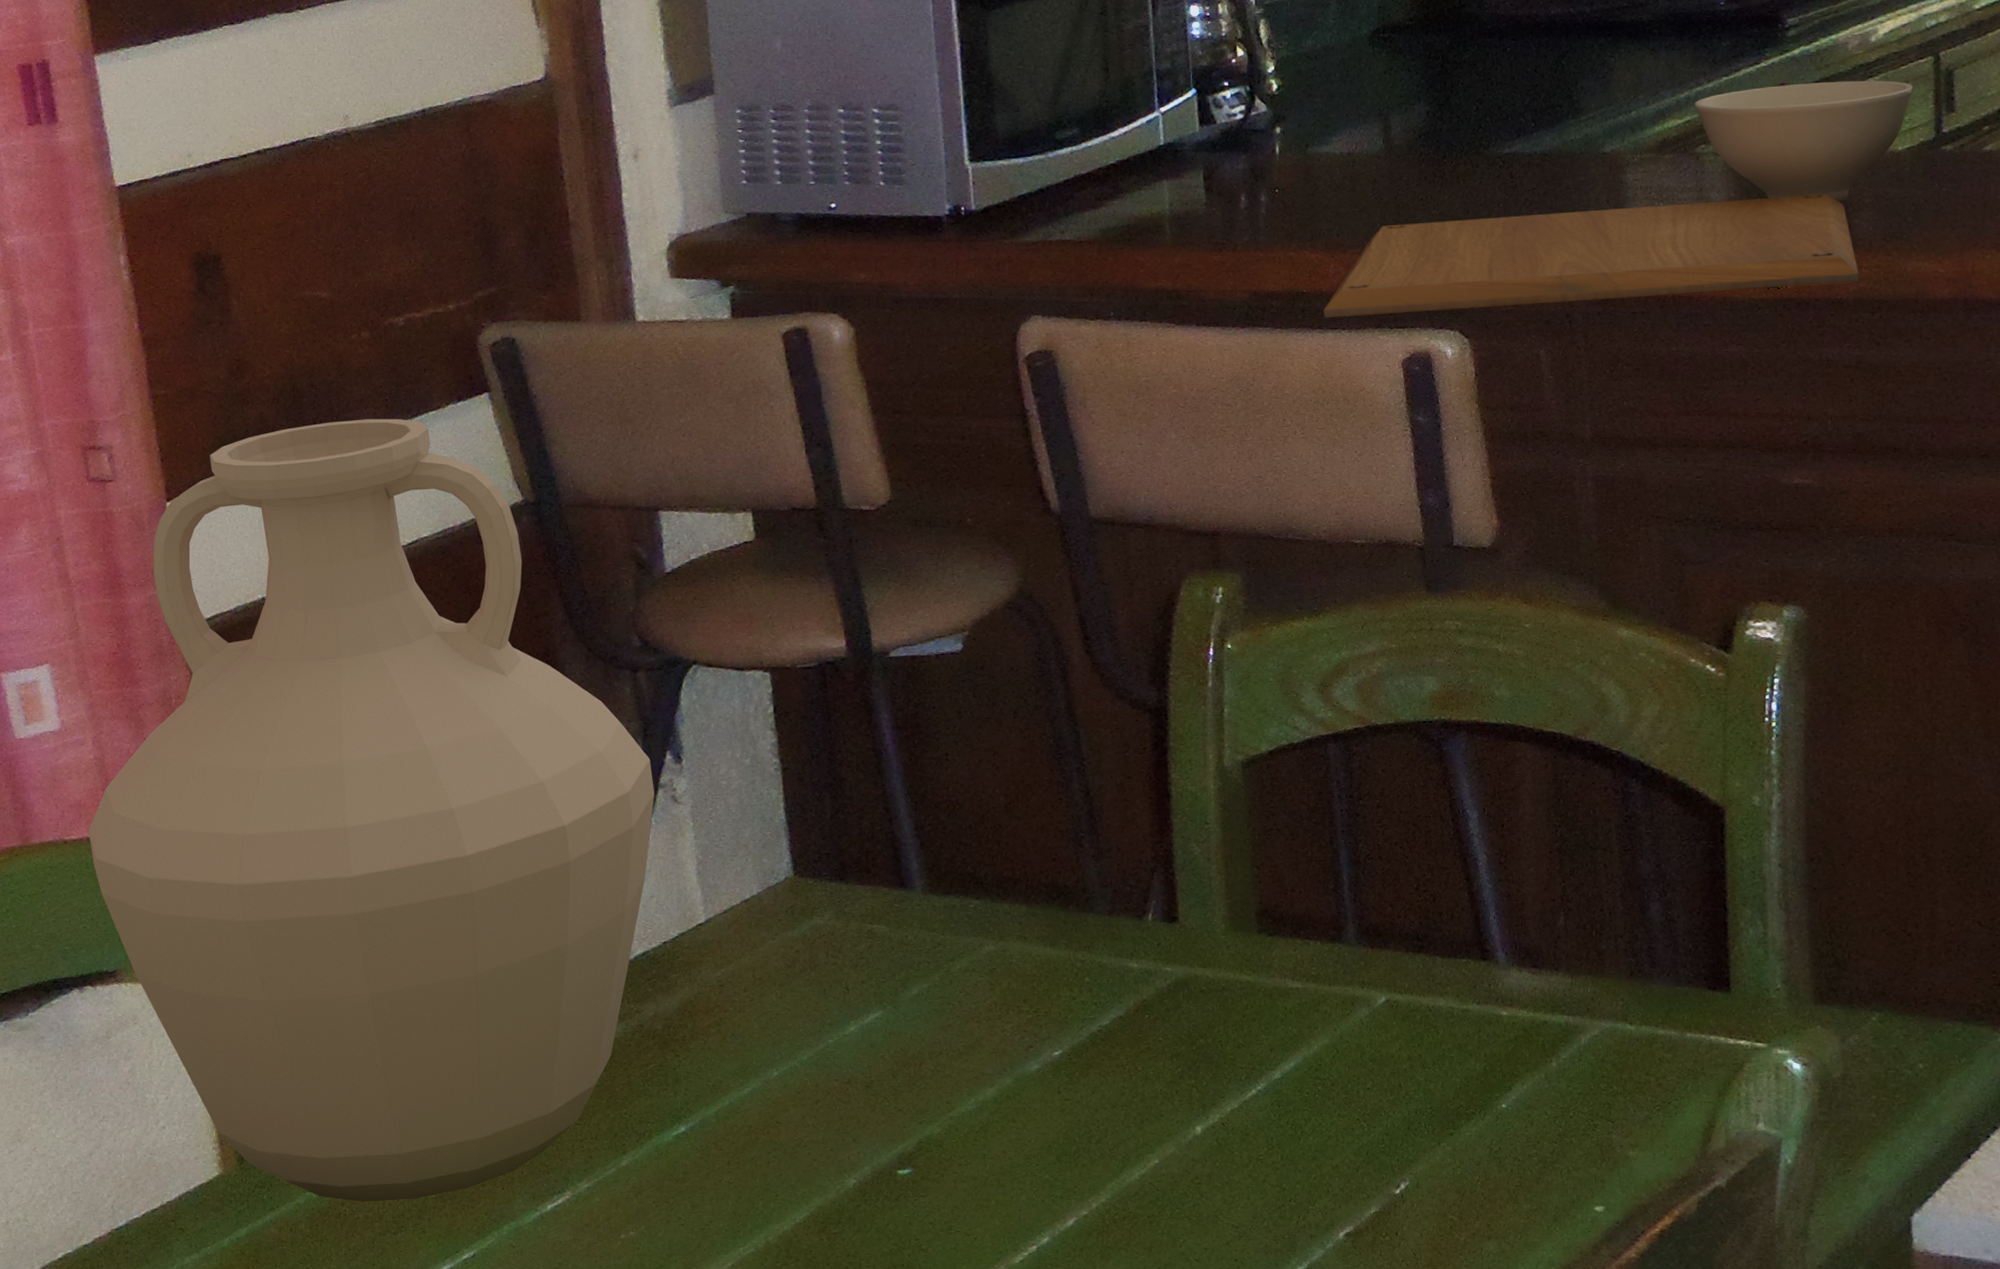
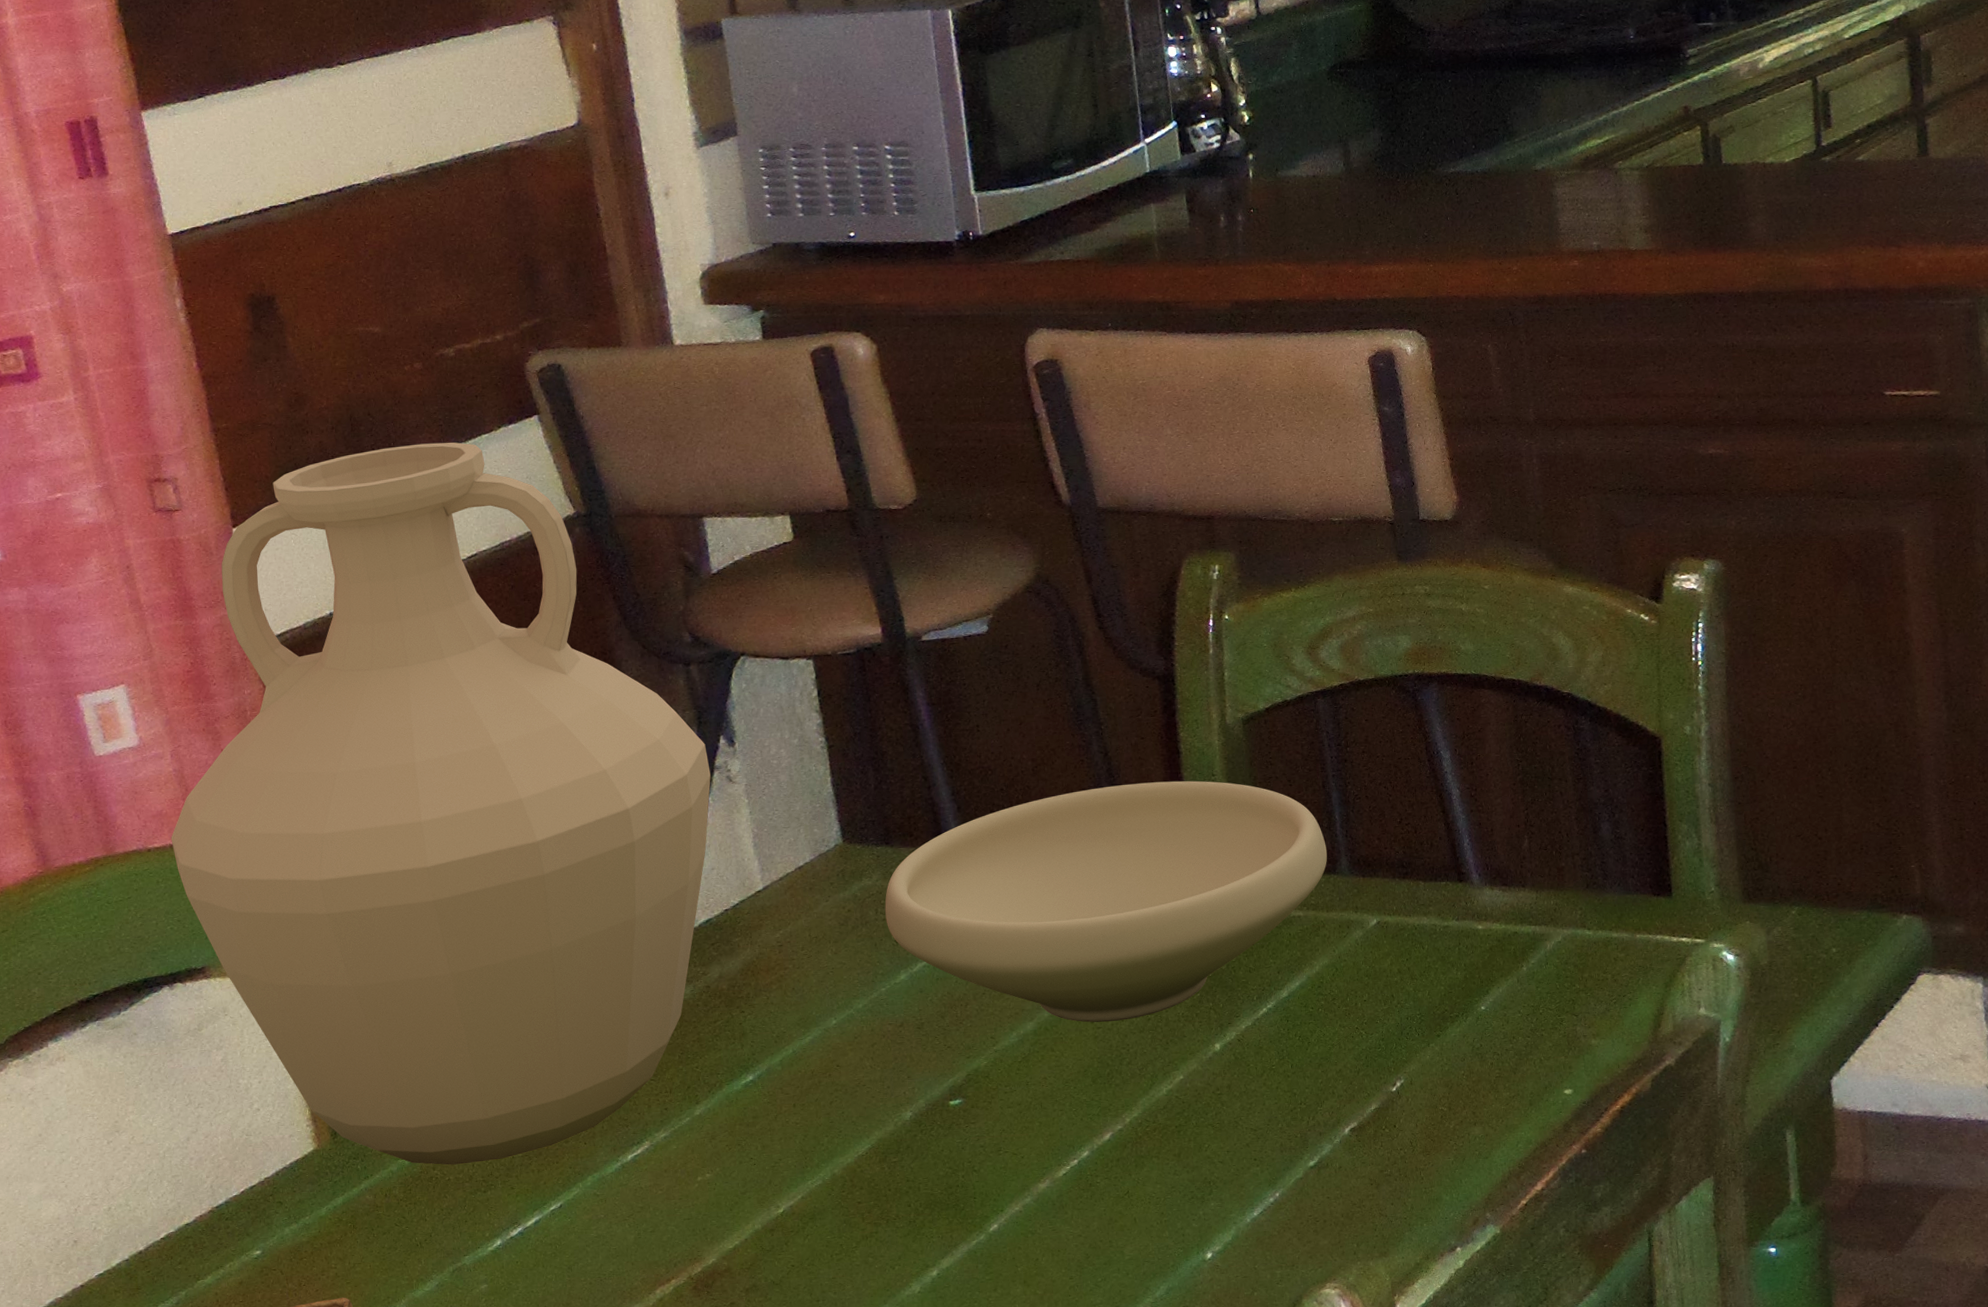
bowl: none [836,827,1333,1094] -> present [885,780,1328,1023]
chopping board: present [1323,193,1859,318] -> none [1297,200,1757,323]
bowl: present [1694,80,1913,201] -> none [1611,101,1796,207]

